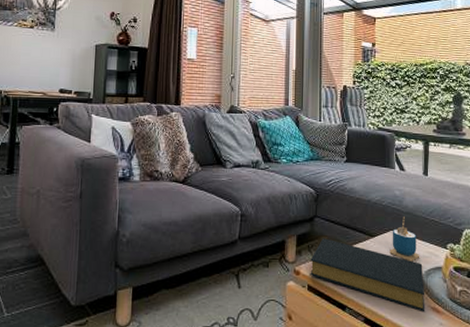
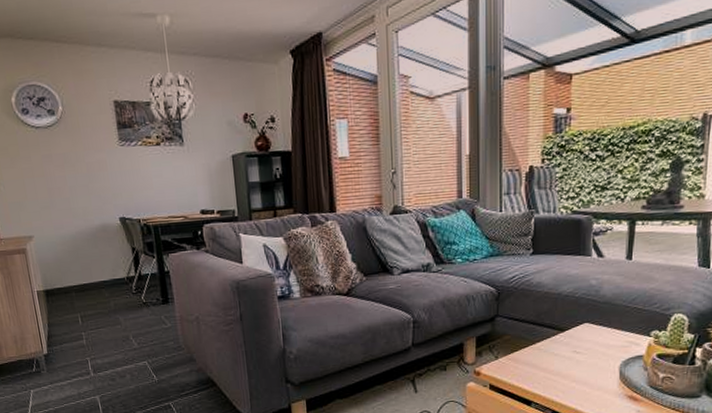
hardback book: present [310,238,425,313] -> none [492,337,622,402]
cup: present [389,216,419,261] -> none [582,306,617,353]

